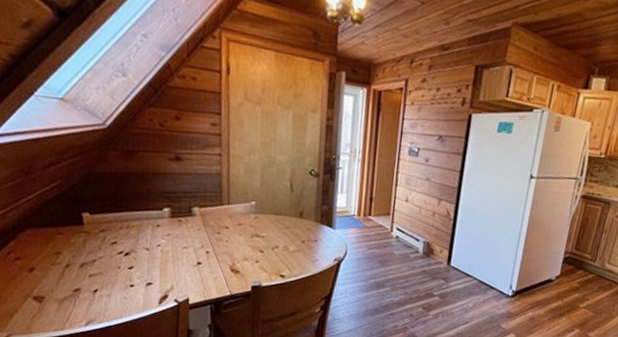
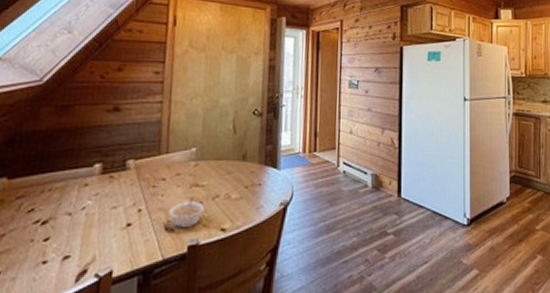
legume: none [232,244,265,271] -> present [168,195,205,228]

